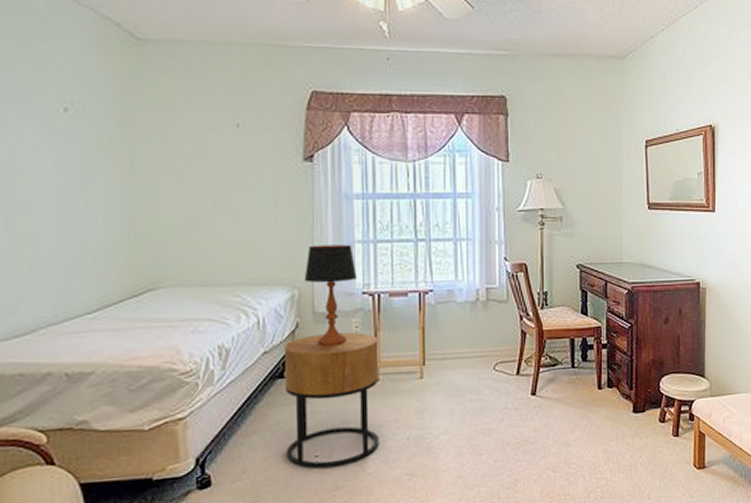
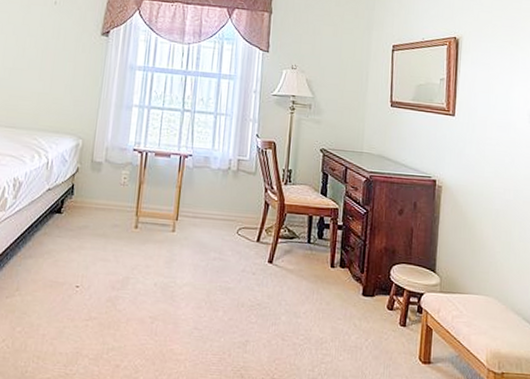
side table: present [284,332,379,469] -> none [53,180,141,300]
table lamp: present [304,244,358,347] -> none [88,104,131,193]

